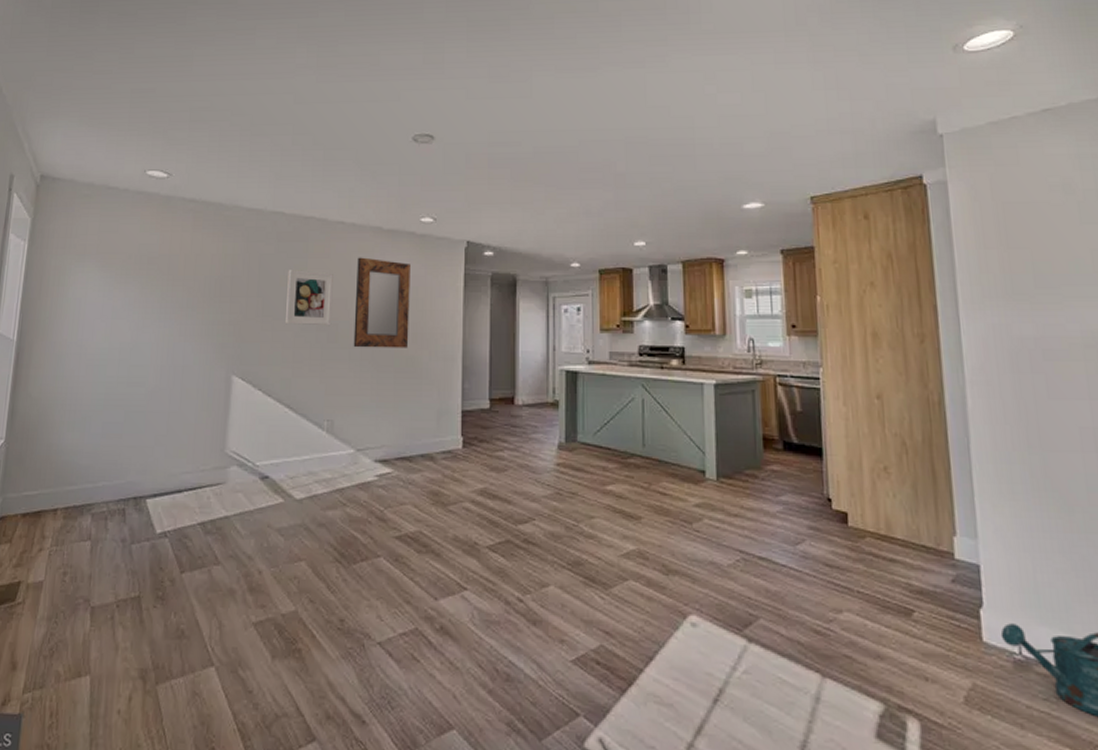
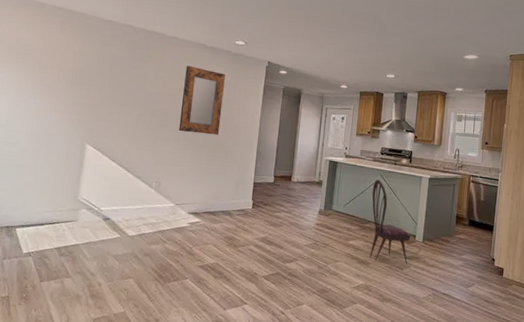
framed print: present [286,270,333,326] -> none [129,70,167,114]
dining chair: none [632,391,699,516] -> present [369,179,411,264]

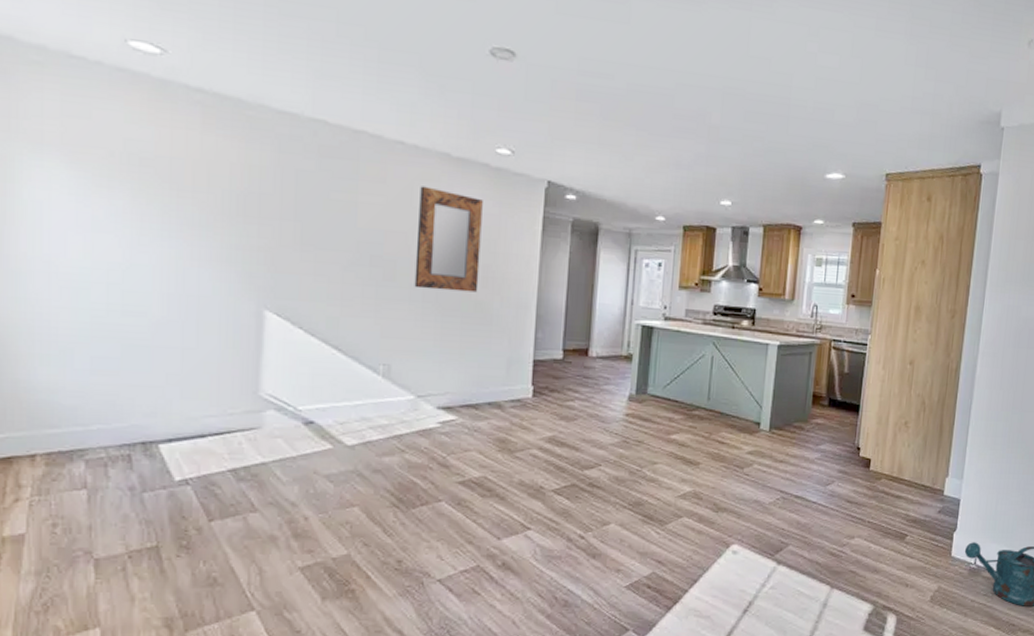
dining chair: present [369,179,411,264] -> none [699,349,755,462]

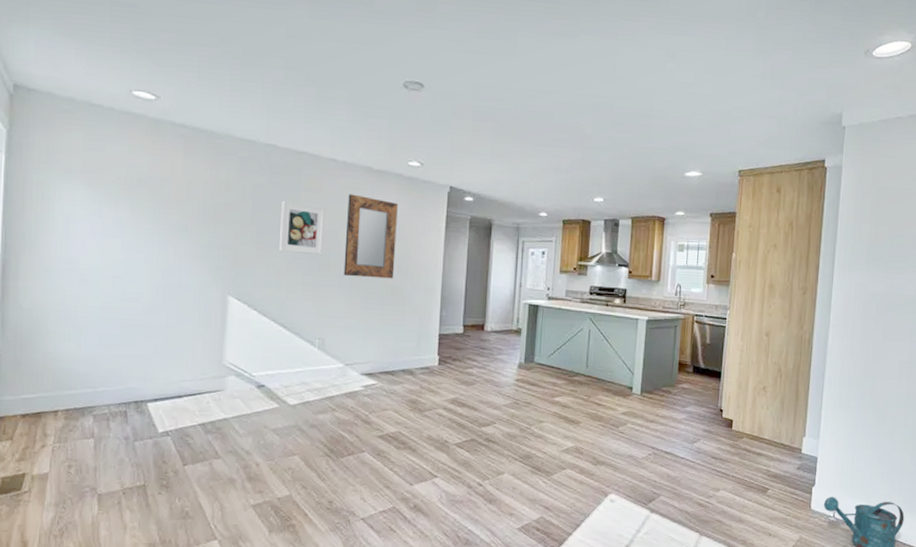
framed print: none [332,192,391,262] -> present [279,201,325,256]

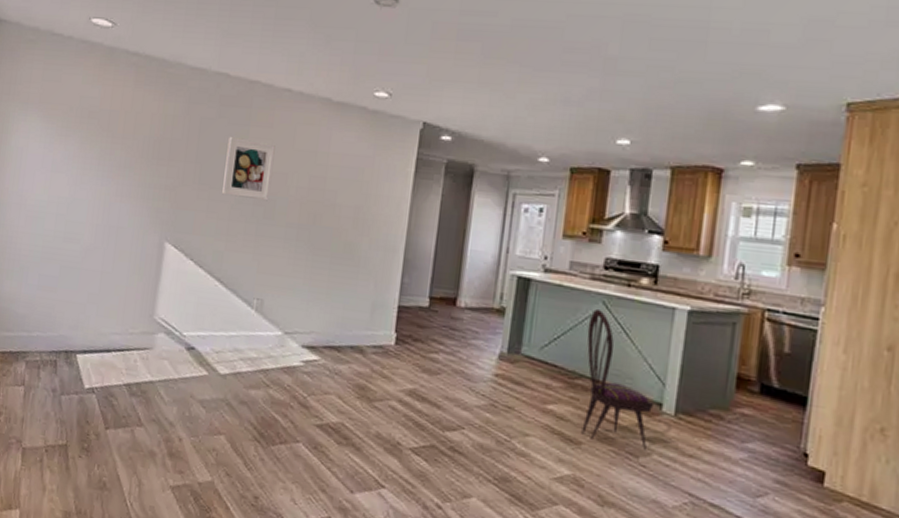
home mirror: present [343,194,398,279] -> none [290,130,359,233]
dining chair: none [579,323,627,421] -> present [581,308,655,450]

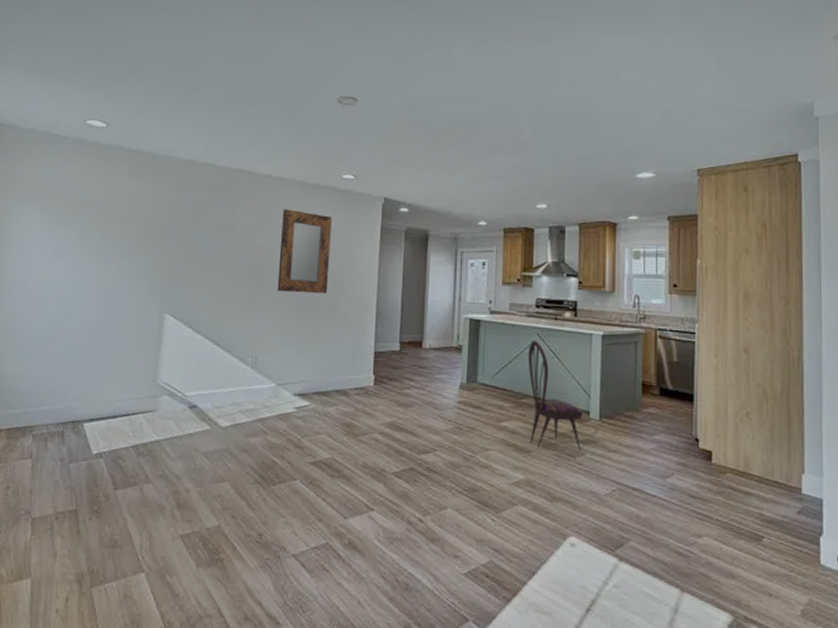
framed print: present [222,137,275,201] -> none [215,218,260,271]
home mirror: none [290,130,359,233] -> present [277,209,332,294]

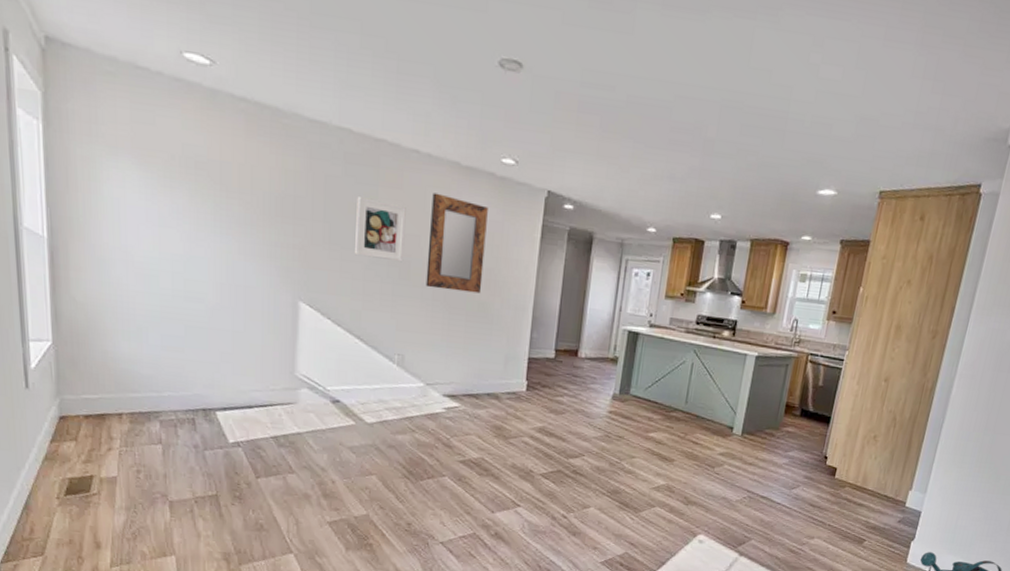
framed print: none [215,218,260,271] -> present [355,197,406,262]
dining chair: present [528,339,584,451] -> none [674,356,728,462]

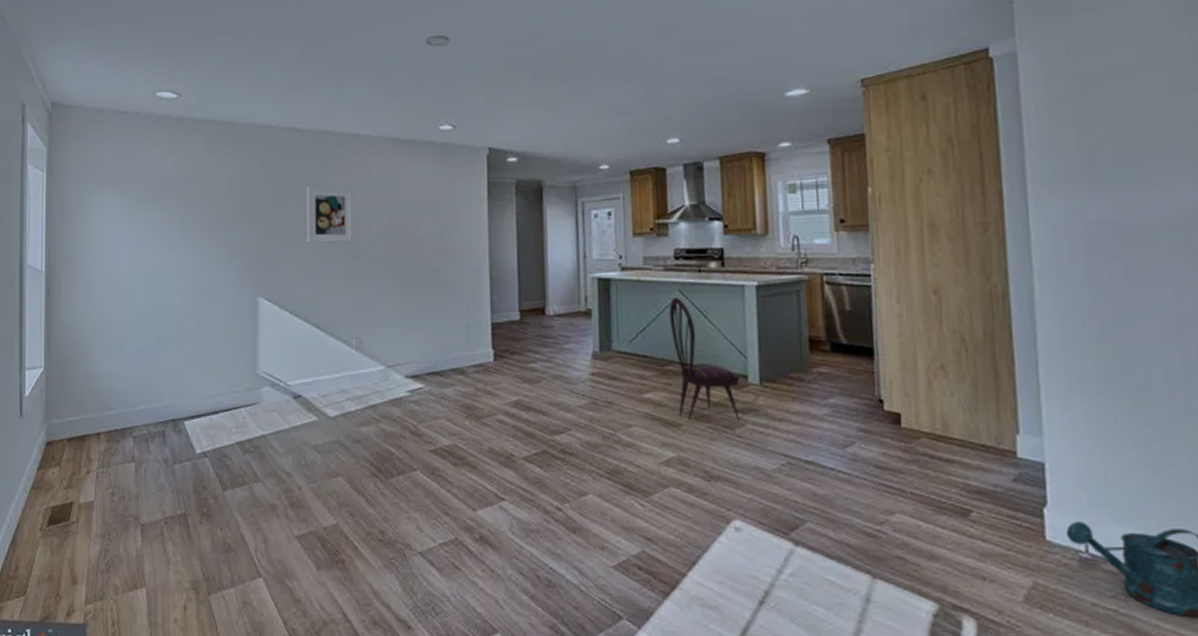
home mirror: present [426,192,488,294] -> none [376,170,434,264]
dining chair: none [674,356,728,462] -> present [669,296,741,421]

